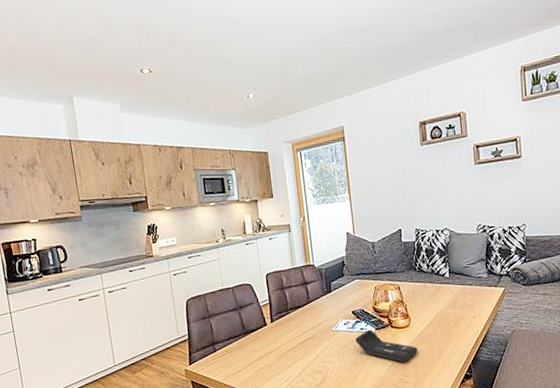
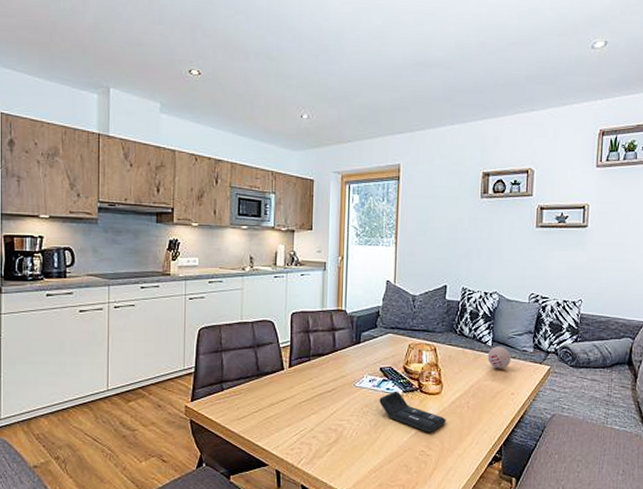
decorative ball: none [446,276,469,297] -> present [487,346,511,369]

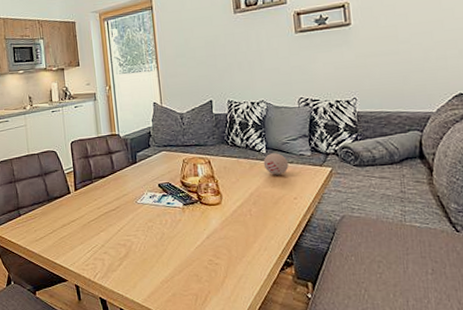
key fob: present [379,391,446,432] -> none [161,204,230,242]

